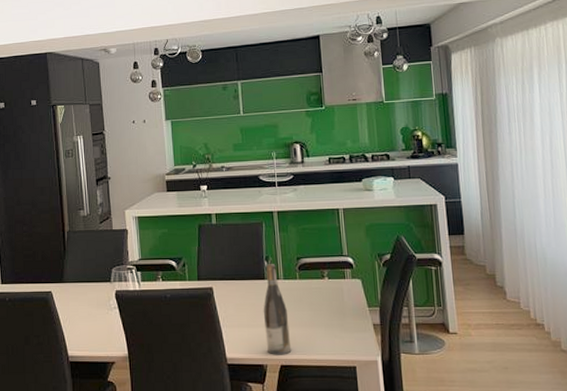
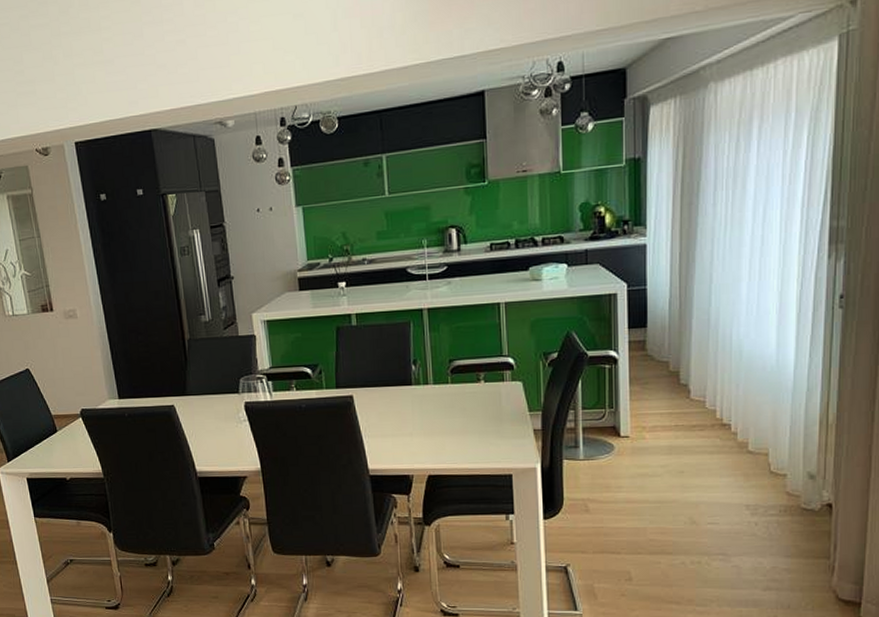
wine bottle: present [263,263,292,355] -> none [409,366,441,465]

